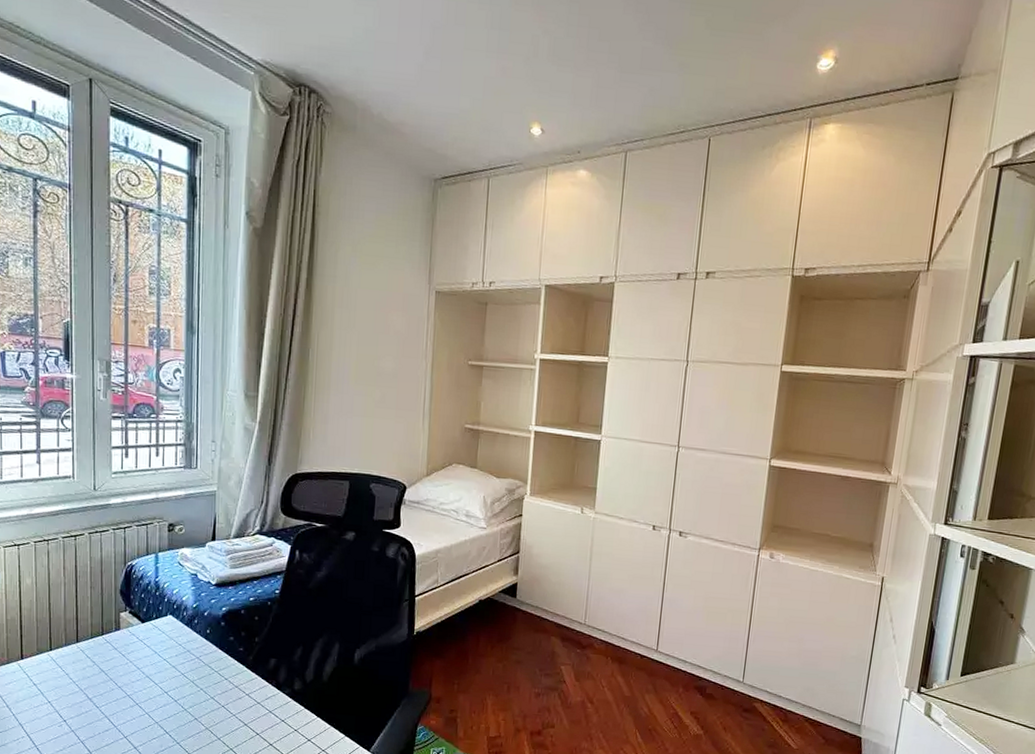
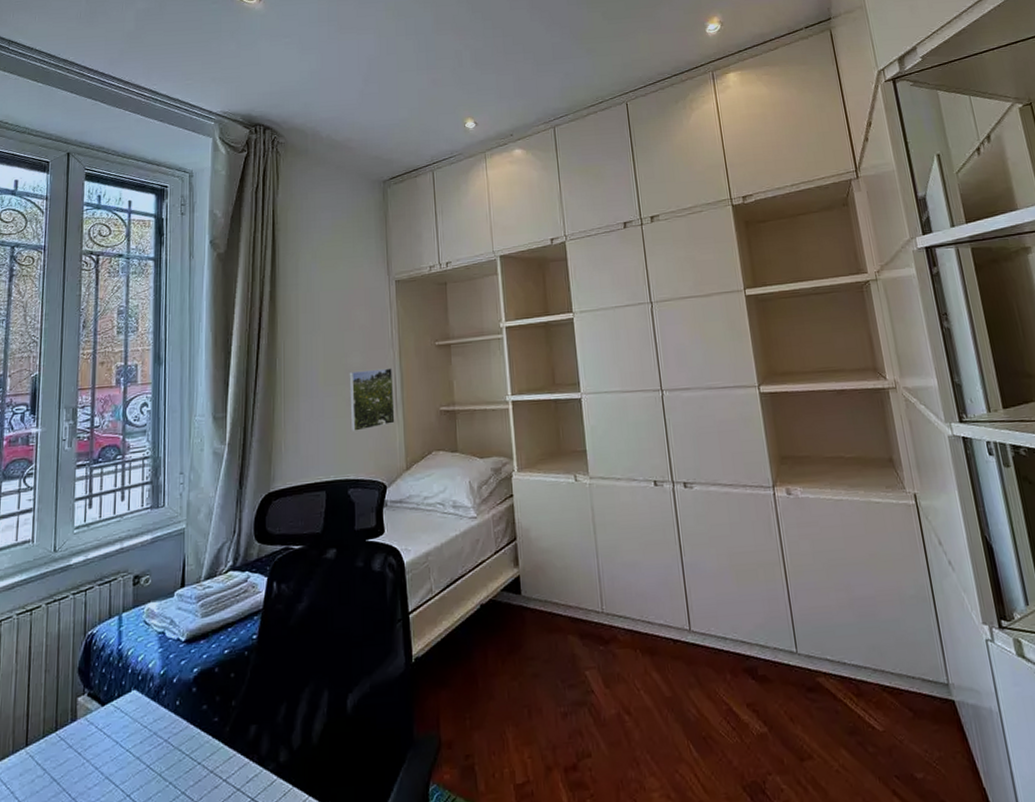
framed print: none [377,374,424,433] -> present [349,367,395,431]

